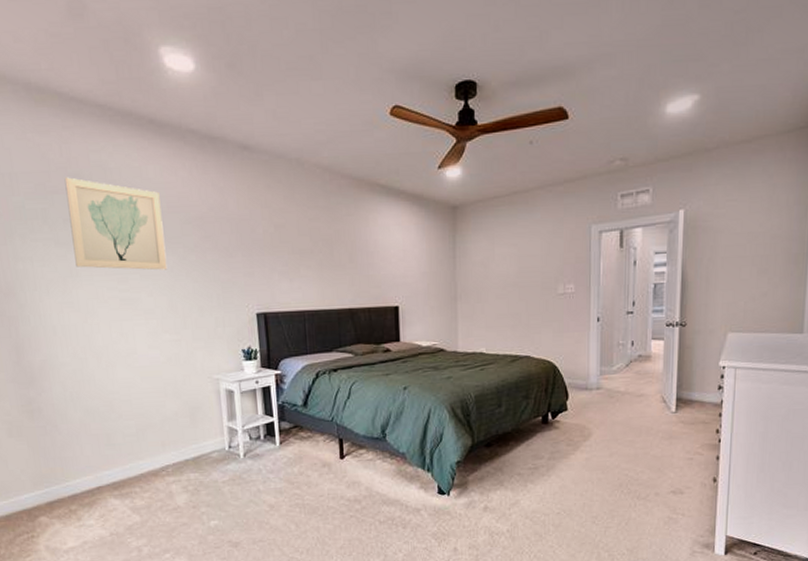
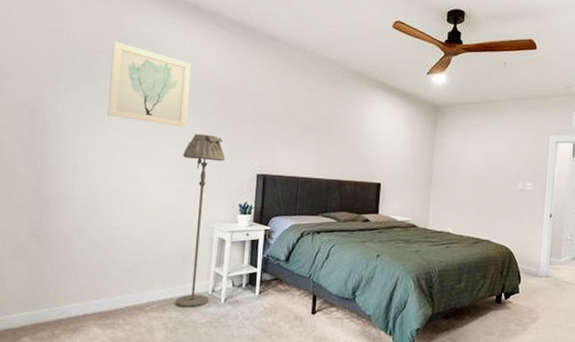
floor lamp: none [169,274,227,468] -> present [175,133,226,308]

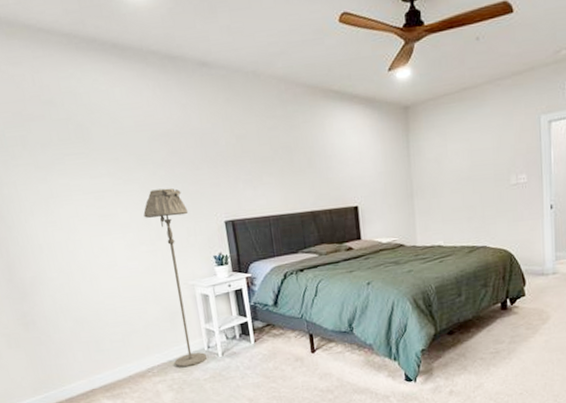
wall art: present [107,41,191,128] -> none [38,104,140,189]

